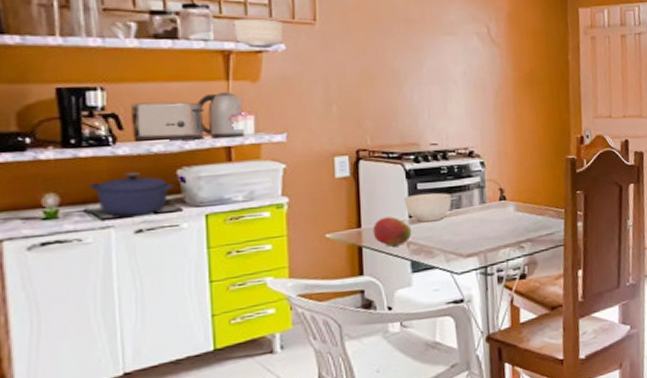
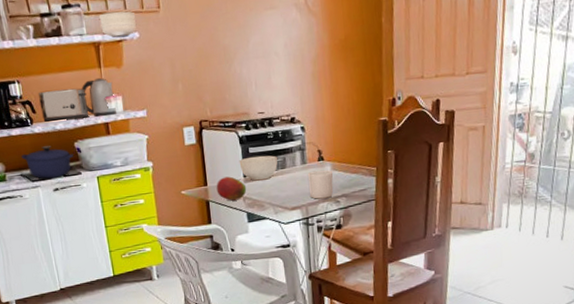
mug: none [486,210,517,245] -> present [307,169,334,199]

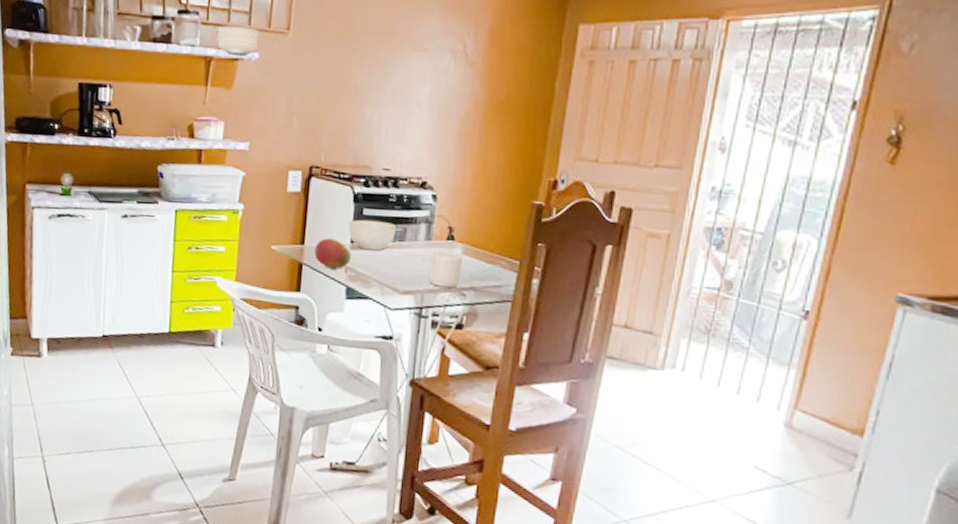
cooking pot: present [21,145,74,179] -> none [93,164,154,203]
toaster: present [37,88,89,122] -> none [128,101,185,140]
kettle: present [81,77,118,117] -> none [180,96,217,143]

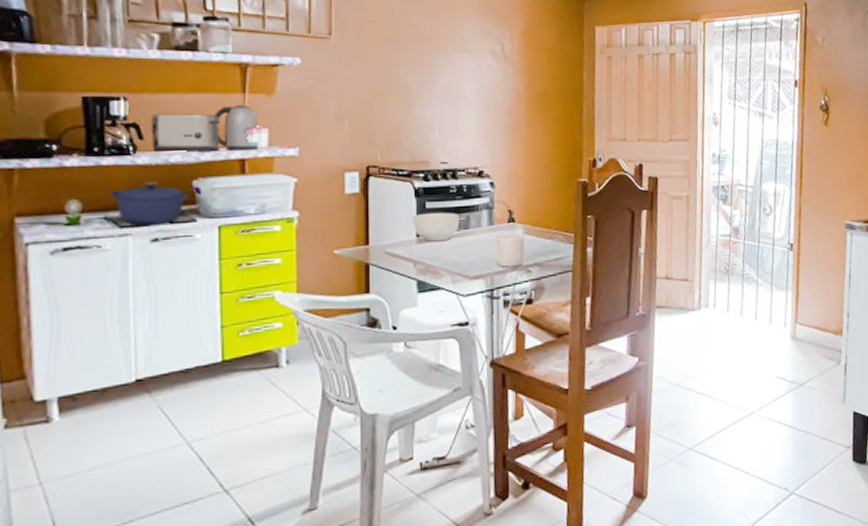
cooking pot: none [93,164,154,203] -> present [109,182,189,225]
toaster: none [128,101,185,140] -> present [150,113,221,152]
kettle: none [180,96,217,143] -> present [214,104,260,152]
bowl: present [217,26,260,56] -> none [251,32,300,62]
fruit: present [314,238,352,269] -> none [380,235,419,265]

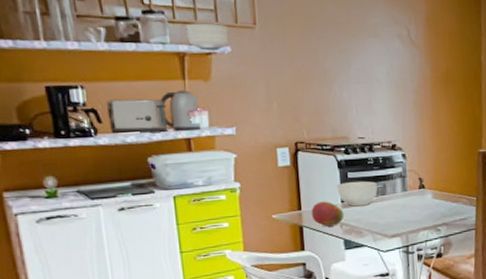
cooking pot: present [109,182,189,225] -> none [79,160,146,197]
bowl: none [251,32,300,62] -> present [185,23,229,51]
fruit: none [380,235,419,265] -> present [311,201,344,227]
mug: present [494,233,525,268] -> none [408,197,434,227]

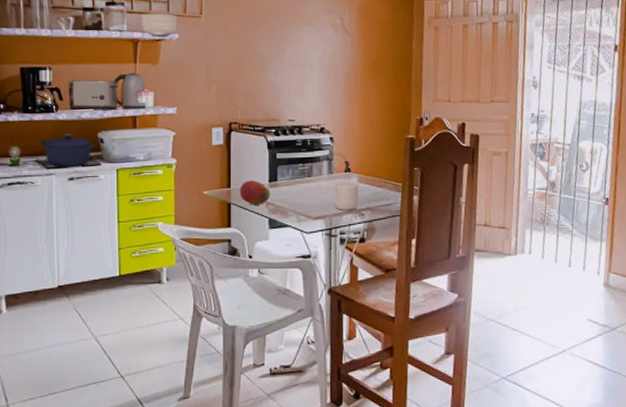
cooking pot: none [79,160,146,197] -> present [39,134,95,167]
bowl: present [337,180,378,207] -> none [265,162,305,187]
mug: none [408,197,434,227] -> present [333,181,359,210]

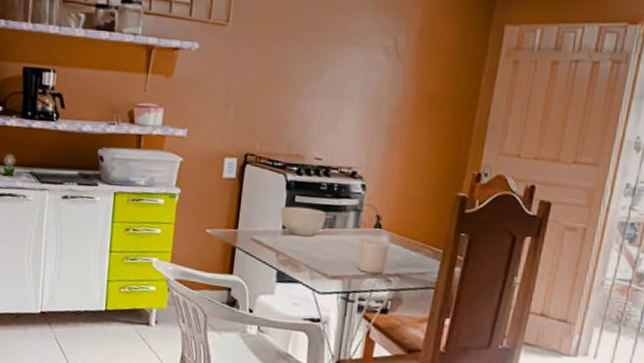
cooking pot: present [39,134,95,167] -> none [36,146,94,184]
toaster: present [68,80,118,110] -> none [70,86,126,125]
kettle: present [113,72,147,110] -> none [121,83,157,128]
bowl: present [141,13,178,37] -> none [158,16,200,46]
fruit: present [239,180,271,205] -> none [247,223,283,254]
bowl: none [265,162,305,187] -> present [280,206,328,237]

